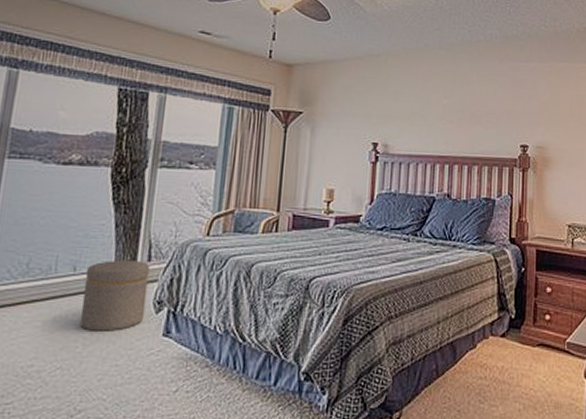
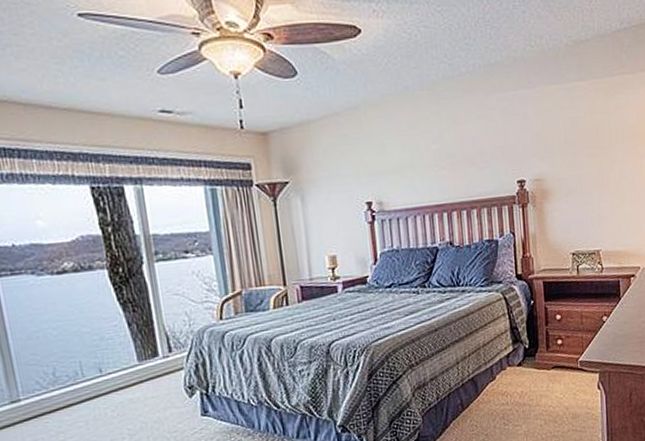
ottoman: present [80,259,150,331] -> none [111,353,180,423]

